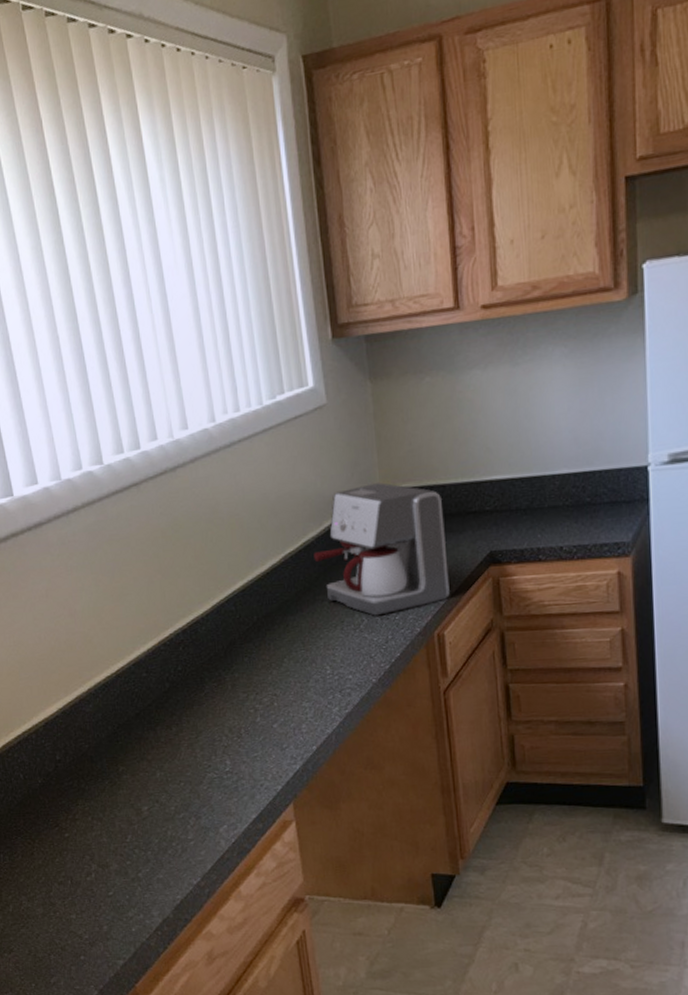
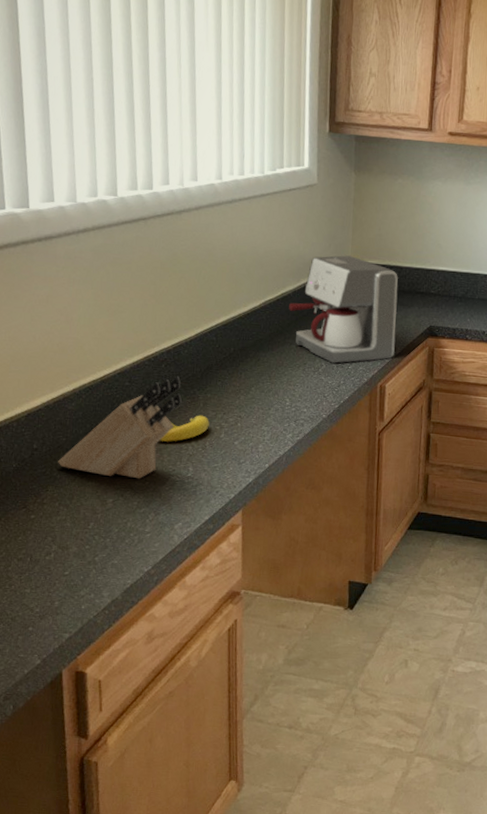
knife block: none [84,659,208,781] -> present [58,377,183,479]
banana: none [189,699,242,735] -> present [160,415,210,442]

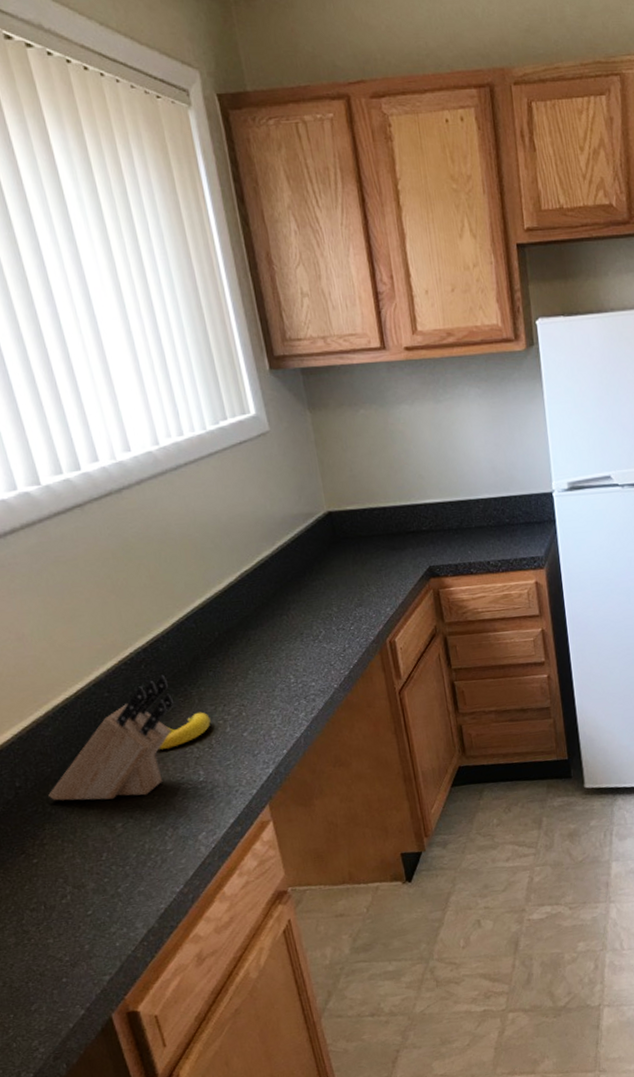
coffee maker: present [289,255,398,364] -> none [269,505,397,627]

